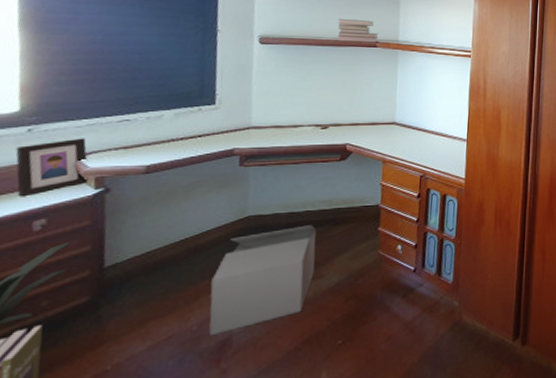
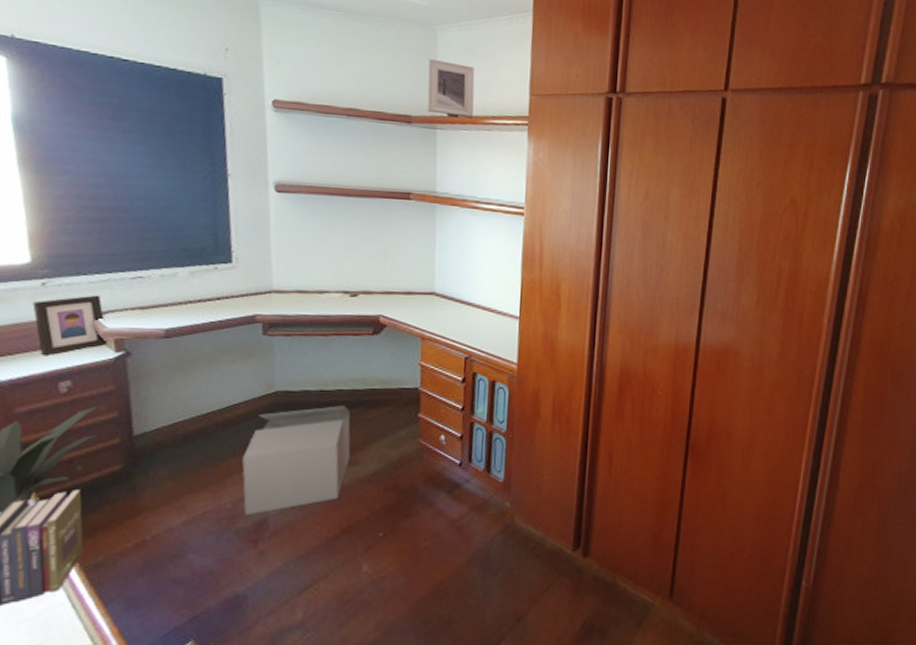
books: present [337,19,378,43] -> none [363,163,412,194]

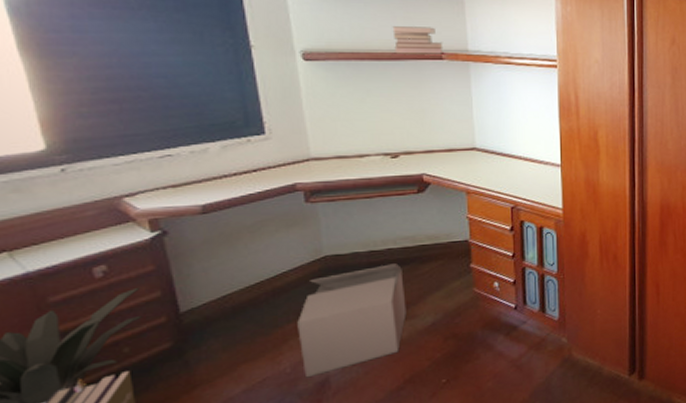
picture frame: present [33,295,108,355] -> none [54,177,141,242]
books: none [363,163,412,194] -> present [392,26,444,54]

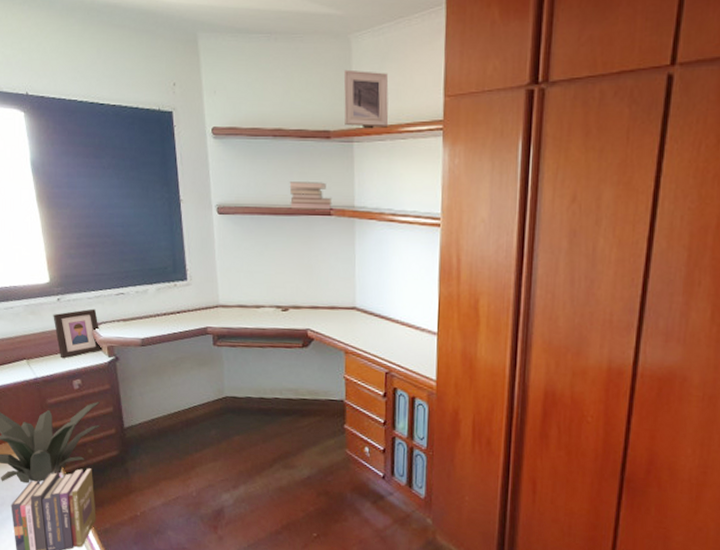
picture frame: none [54,177,141,242] -> present [53,308,103,358]
cardboard box: present [297,263,407,378] -> none [202,413,287,505]

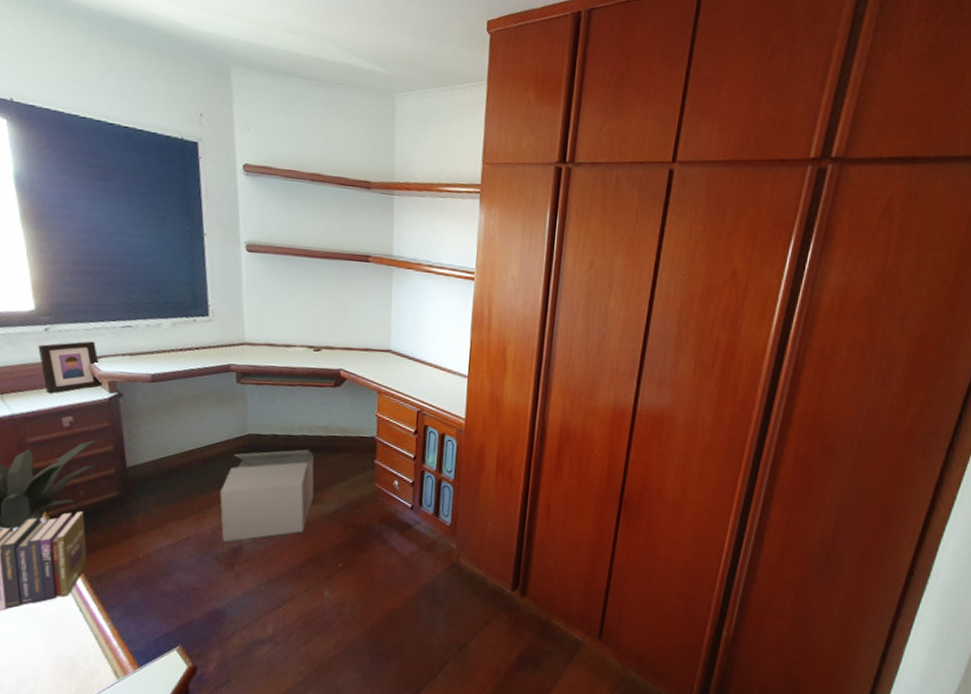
cardboard box: none [202,413,287,505] -> present [220,449,314,543]
books: present [289,182,332,210] -> none [326,226,371,257]
picture frame: present [343,69,389,129] -> none [385,126,431,185]

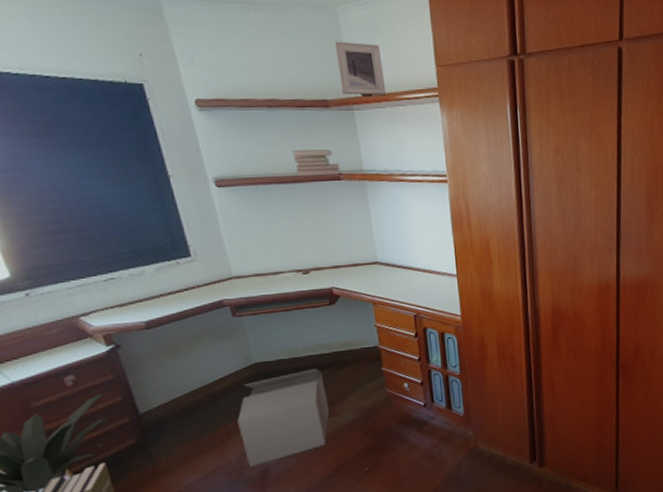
picture frame: present [38,341,102,393] -> none [22,298,97,356]
books: none [326,226,371,257] -> present [292,149,341,177]
picture frame: none [385,126,431,185] -> present [334,41,387,98]

